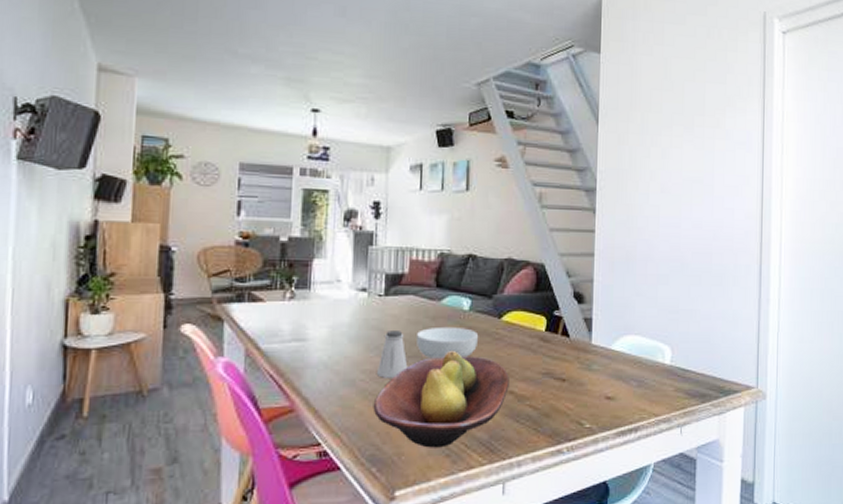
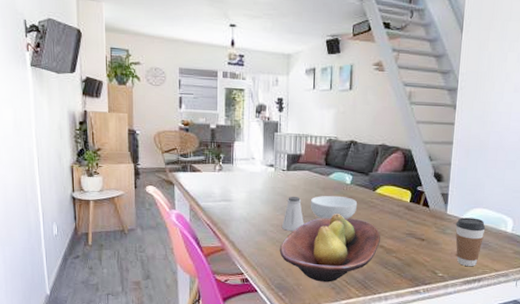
coffee cup: none [603,348,640,413] -> present [455,217,486,267]

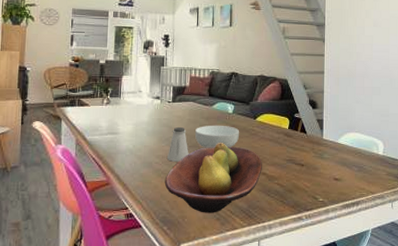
coffee cup: present [455,217,486,267] -> none [332,142,359,191]

